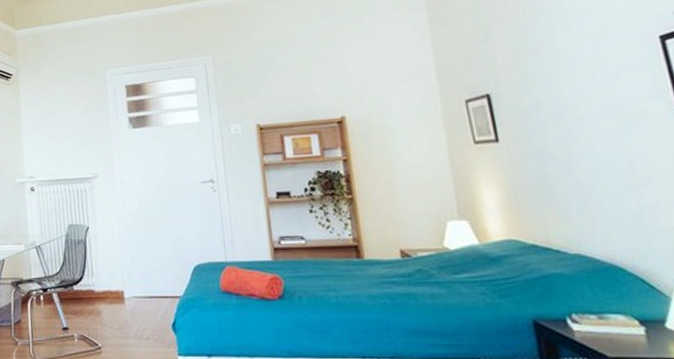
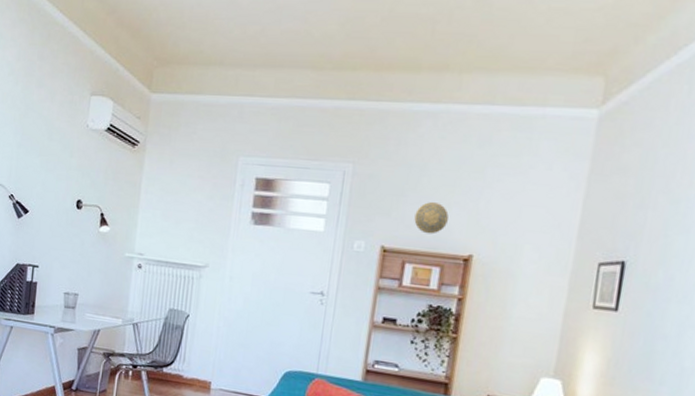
decorative plate: none [280,75,313,105] -> present [414,202,449,234]

